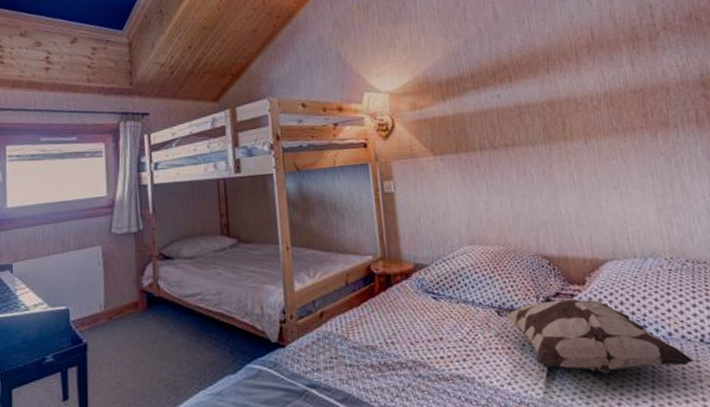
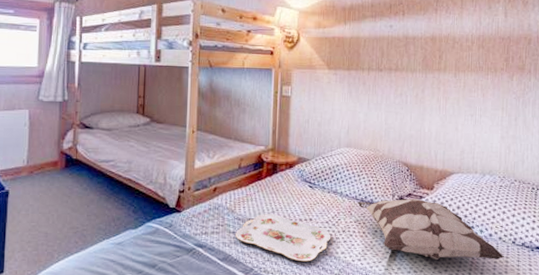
serving tray: none [353,337,470,394] -> present [236,214,331,262]

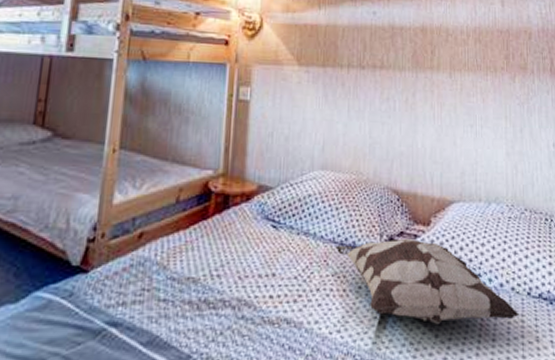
serving tray: present [236,214,331,262] -> none [167,269,301,340]

